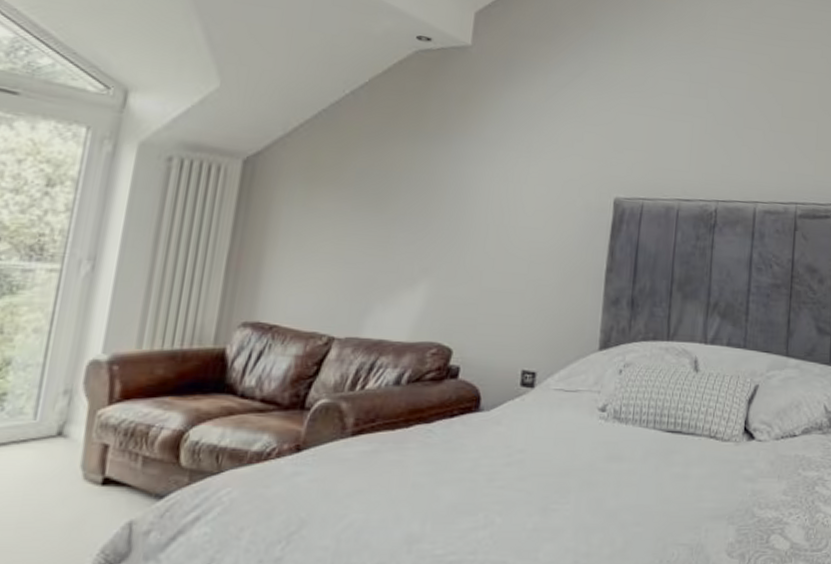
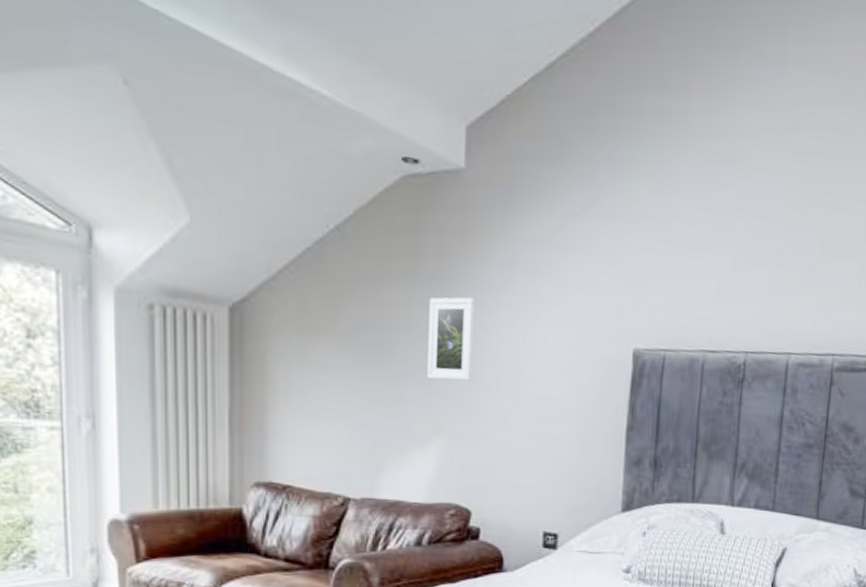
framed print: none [421,152,472,227] -> present [427,297,476,381]

